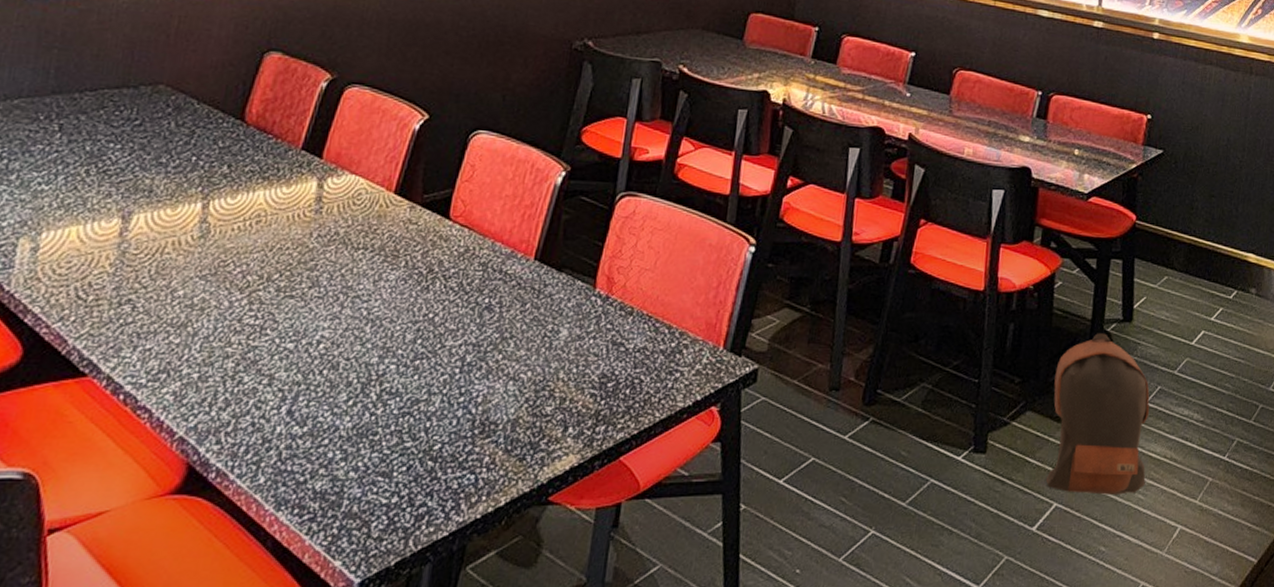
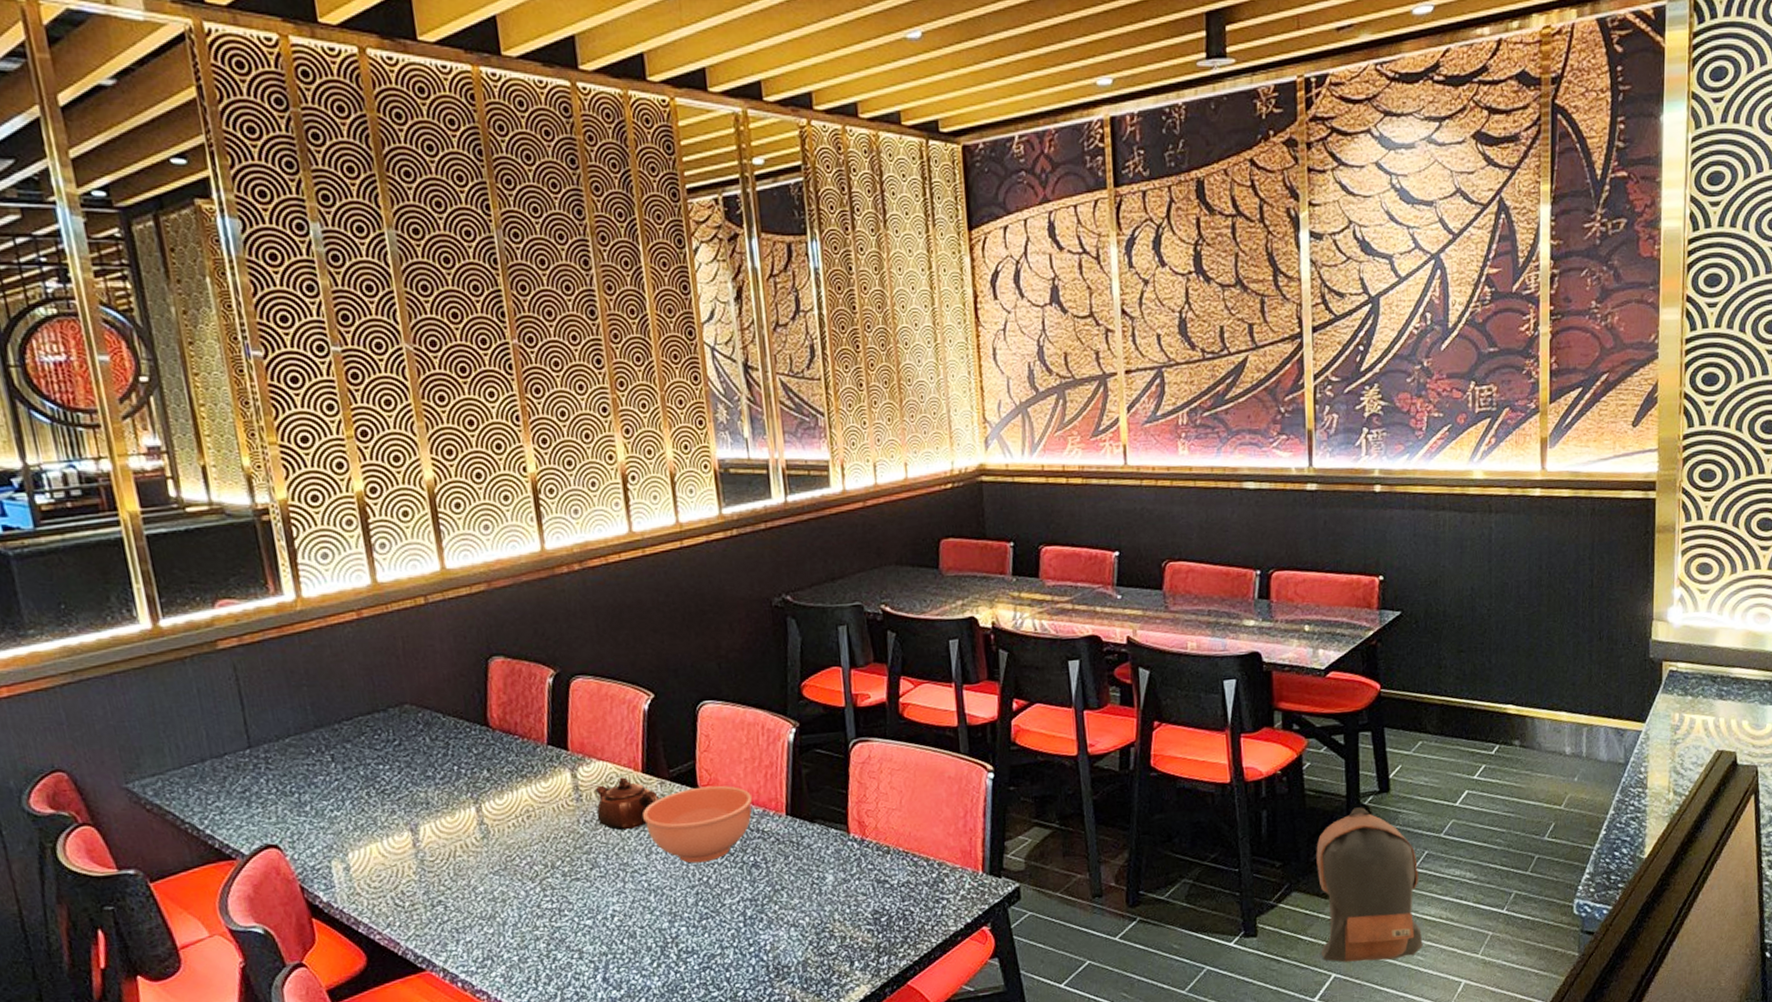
teapot: none [332,195,405,251] -> present [594,777,659,831]
soup bowl: none [381,217,504,298] -> present [642,785,753,864]

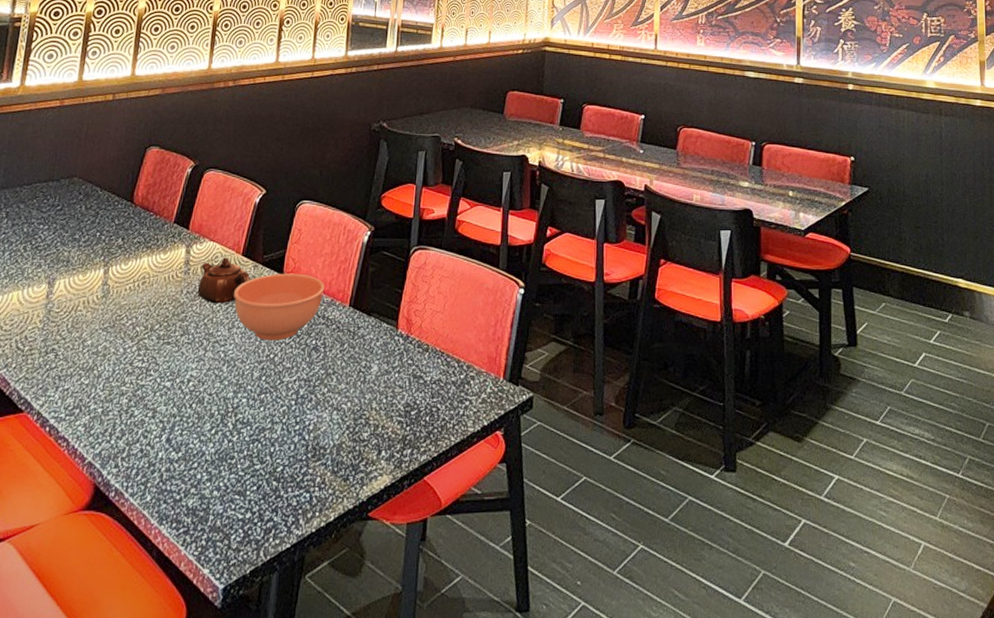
backpack: present [1316,807,1423,963] -> none [792,357,886,511]

